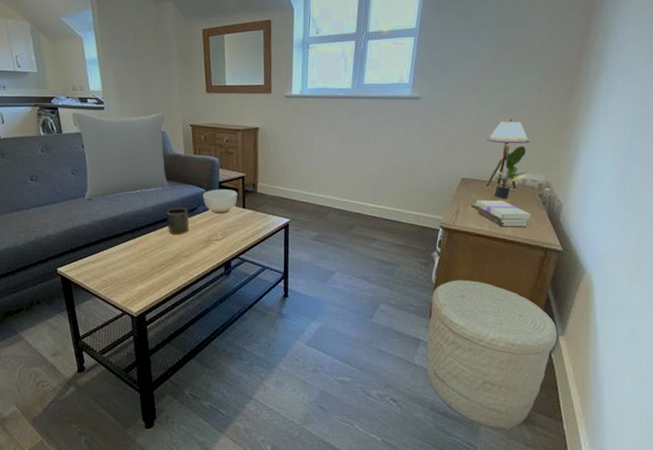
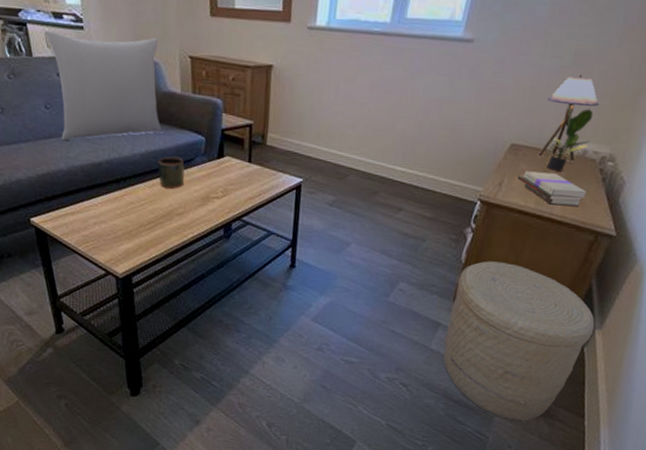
bowl: present [202,189,238,214] -> none [201,137,243,168]

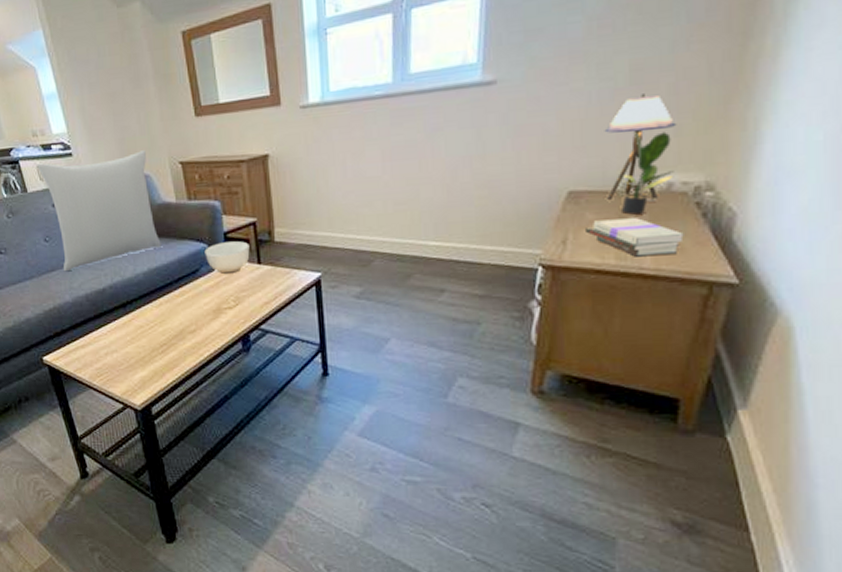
mug: present [157,156,185,189] -> none [162,270,193,305]
bowl: none [201,137,243,168] -> present [204,241,250,275]
woven basket: present [443,261,595,421] -> none [529,337,736,541]

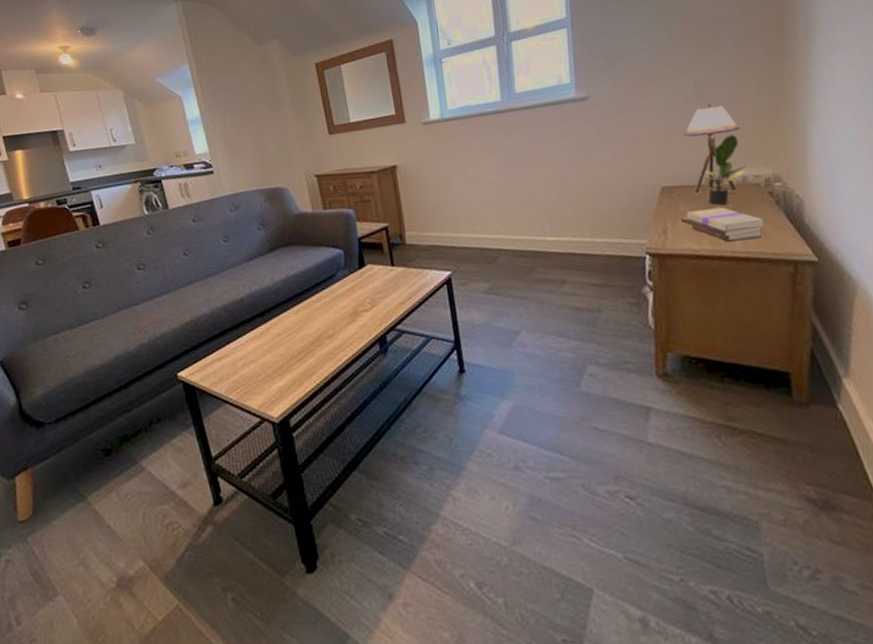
pillow: present [37,150,162,272] -> none [179,166,299,284]
bowl: present [204,241,250,275] -> none [340,245,384,278]

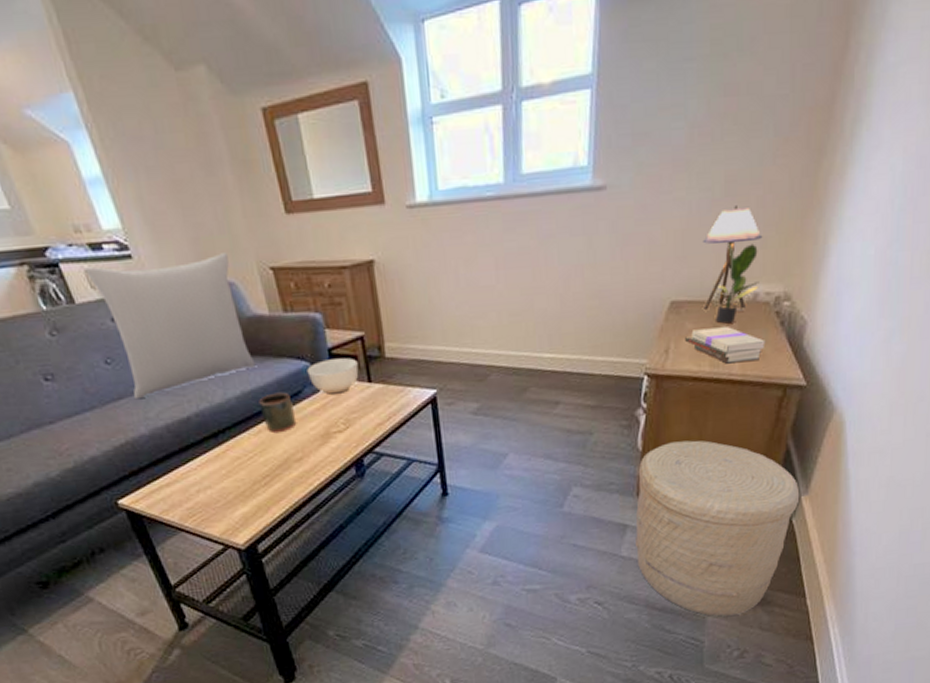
pillow: none [179,166,299,284] -> present [85,253,256,400]
mug: none [299,276,330,311] -> present [259,392,297,432]
bowl: none [340,245,384,278] -> present [307,358,359,396]
woven basket: none [653,317,842,522] -> present [636,440,800,617]

